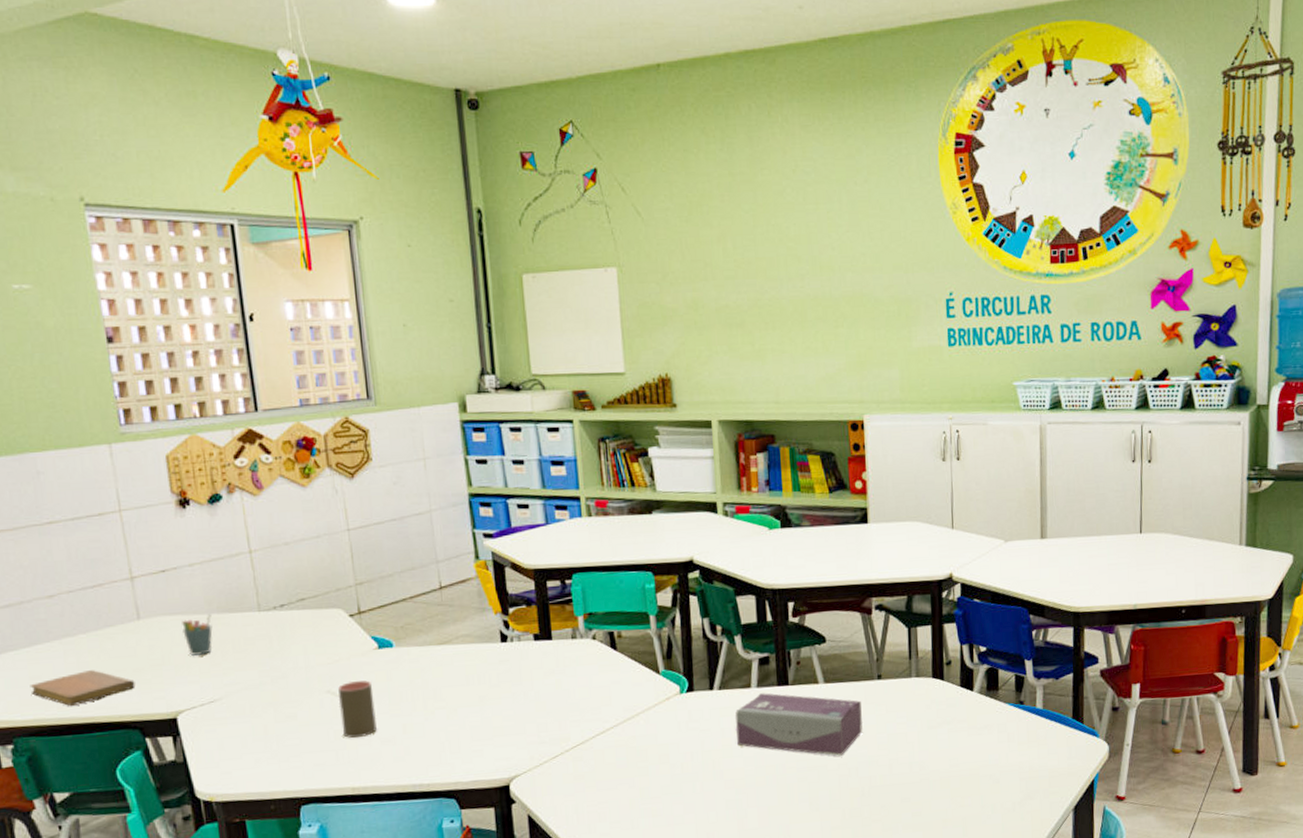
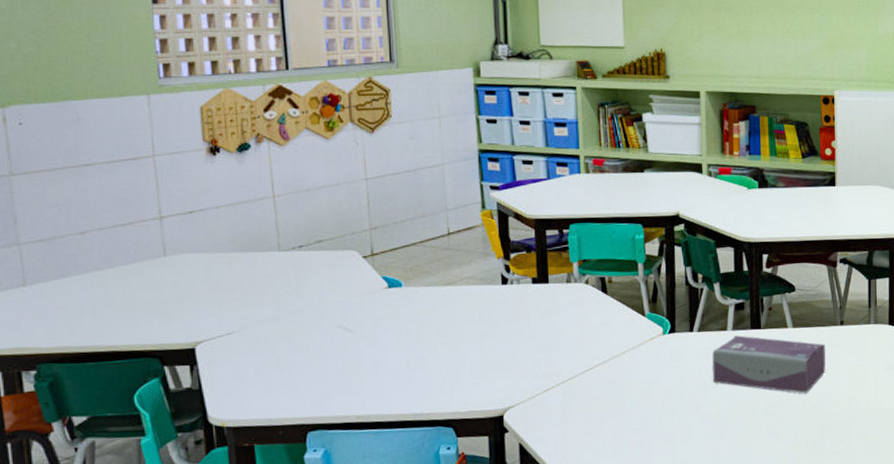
notebook: present [30,670,136,707] -> none [56,302,158,336]
pen holder: present [182,612,213,657] -> none [206,251,234,292]
cup: present [338,680,377,739] -> none [348,317,384,370]

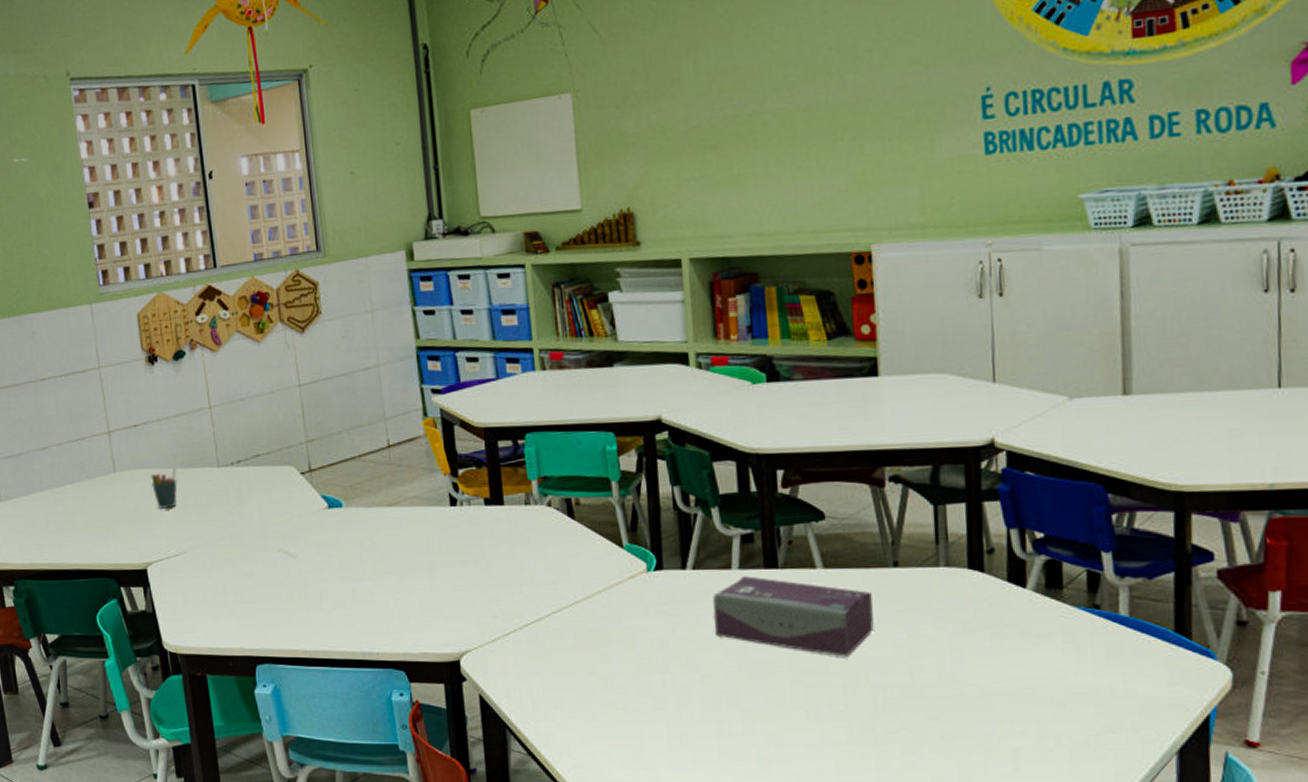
pen holder: none [206,251,234,292] -> present [151,467,178,510]

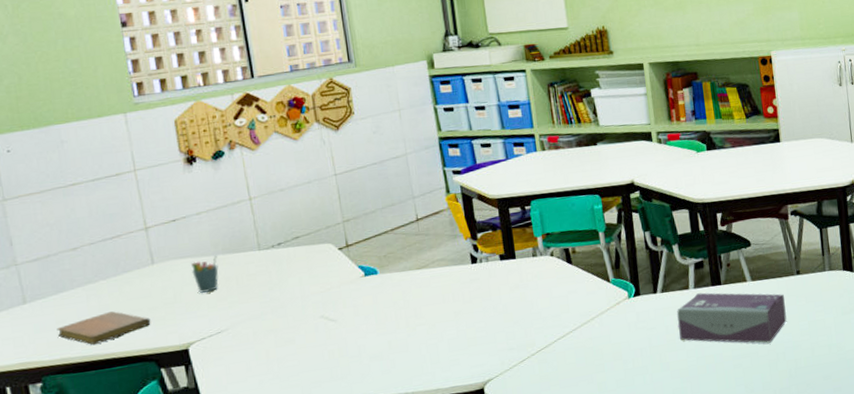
notebook: none [27,519,112,554] -> present [56,311,151,346]

